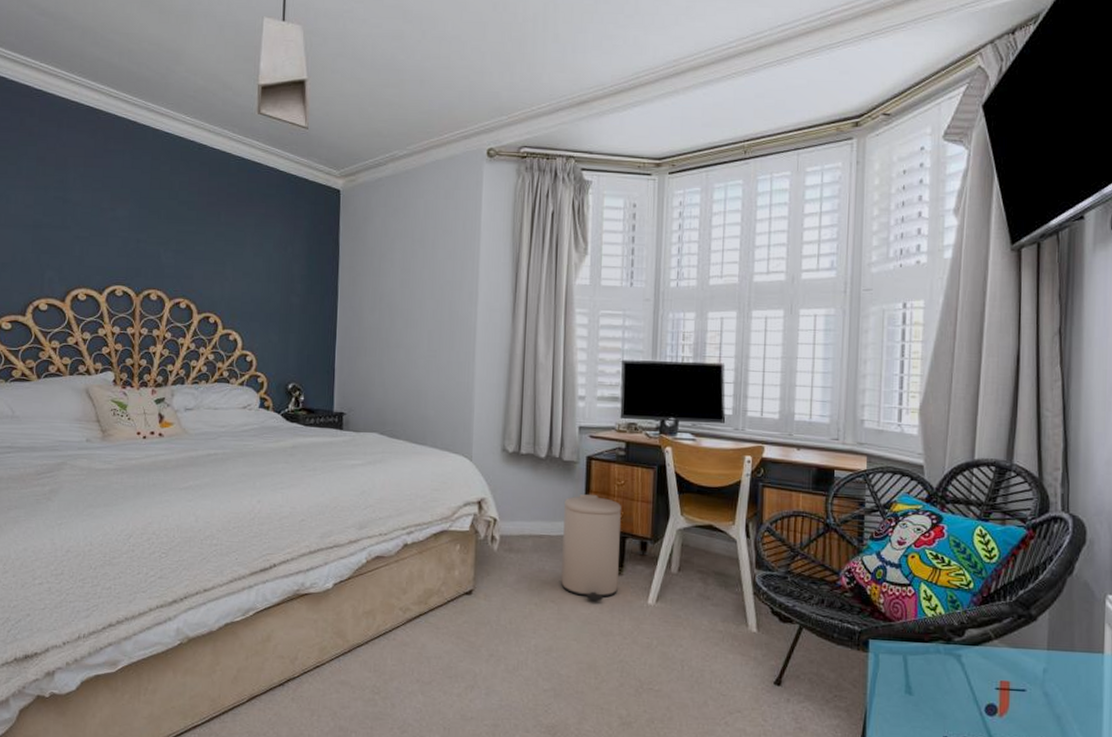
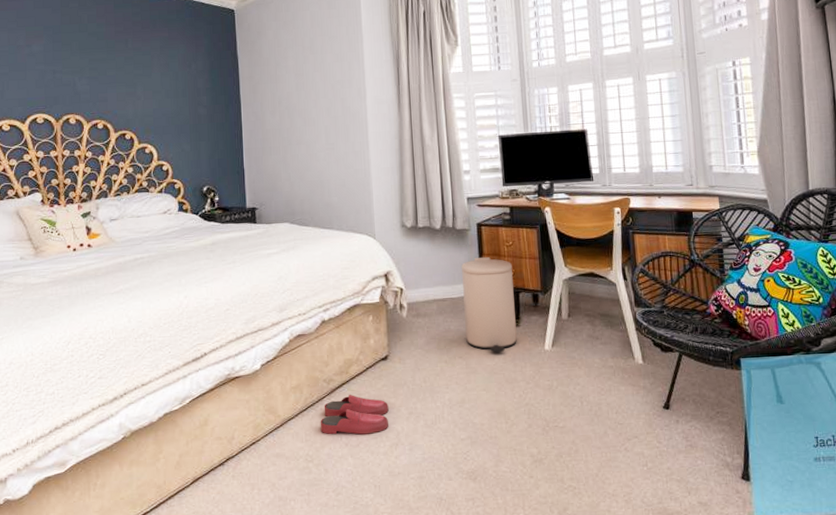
slippers: none [391,626,468,672] -> present [320,394,389,435]

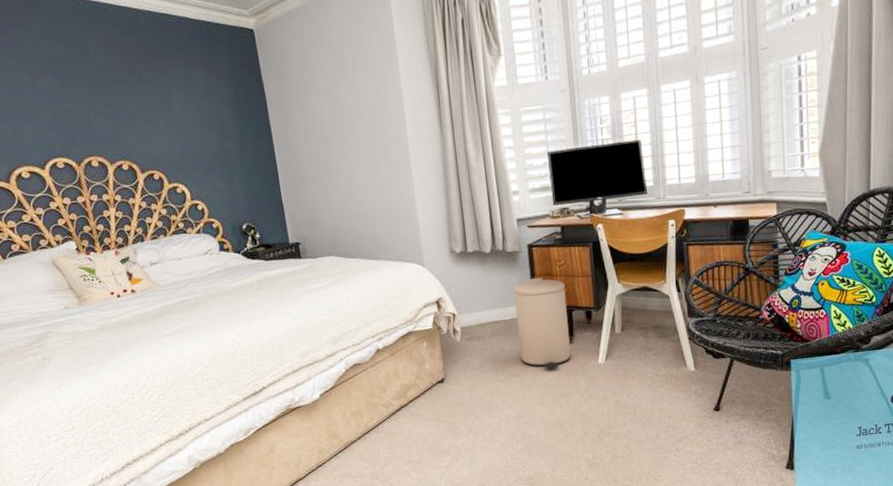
slippers: present [320,394,389,435] -> none [382,416,449,454]

